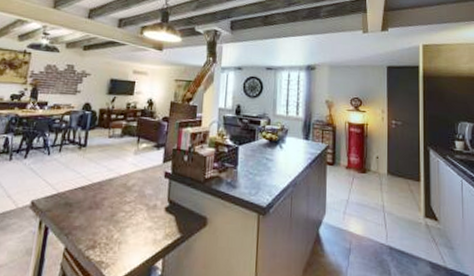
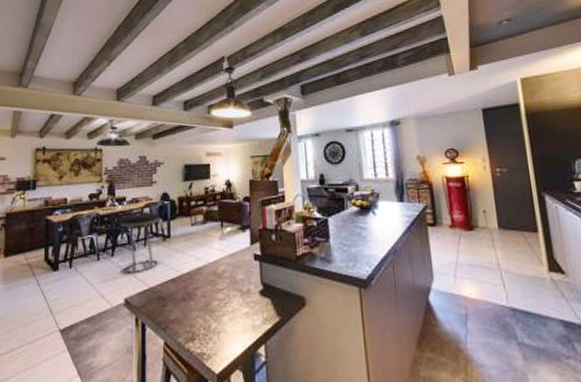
stool: none [33,119,80,178] -> present [121,212,161,274]

